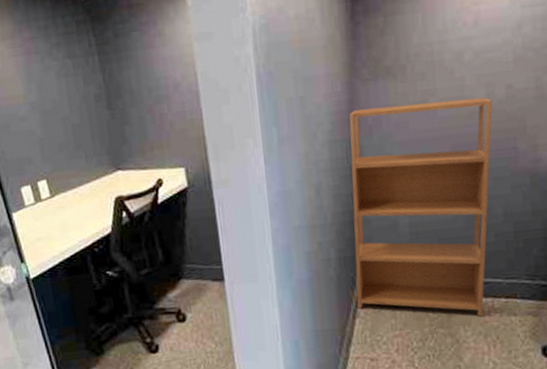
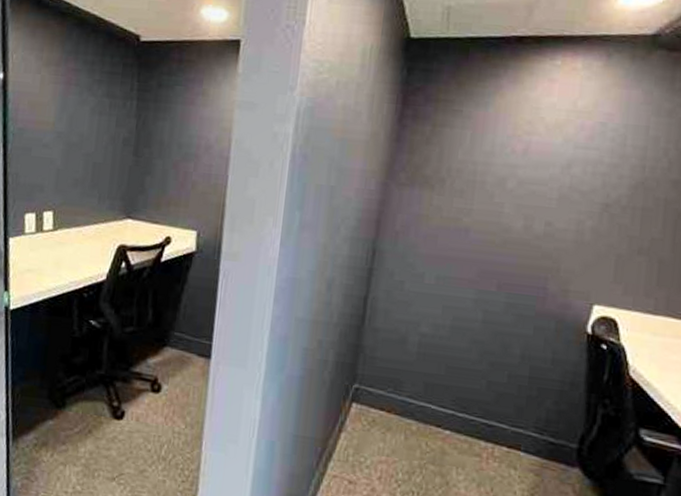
bookshelf: present [349,97,492,317] -> none [346,212,529,462]

